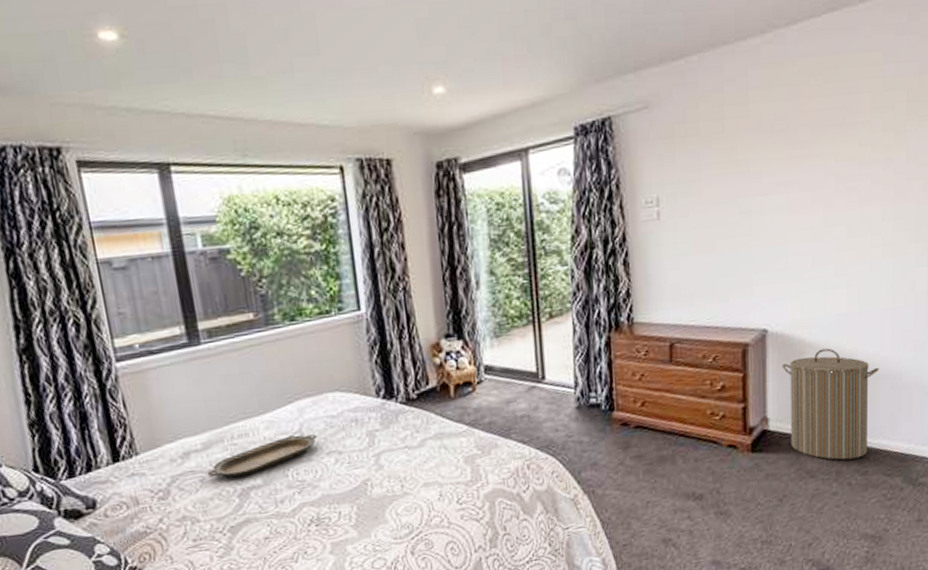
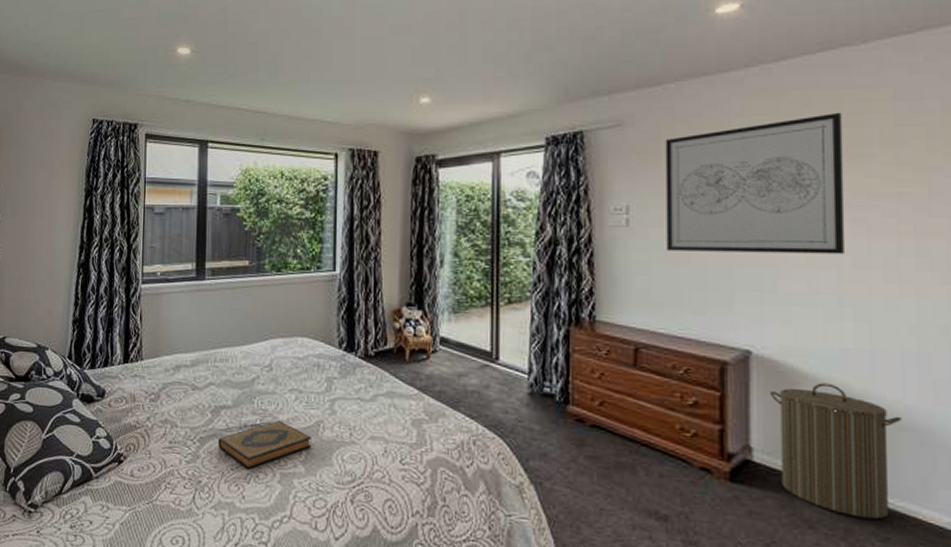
serving tray: present [207,434,318,478] -> none [190,368,284,396]
hardback book: none [252,489,361,548] -> present [217,421,311,469]
wall art: none [690,79,842,241] -> present [665,112,846,255]

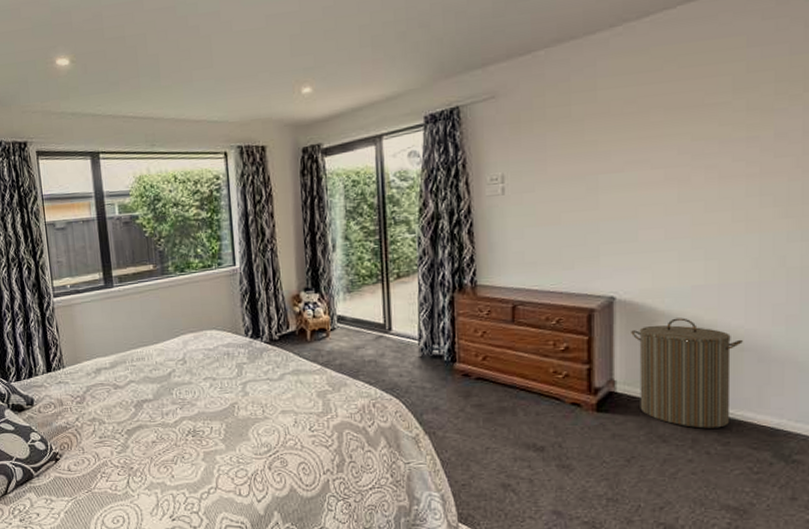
hardback book: present [217,421,311,469] -> none [143,407,229,452]
wall art: present [665,112,846,255] -> none [536,64,699,214]

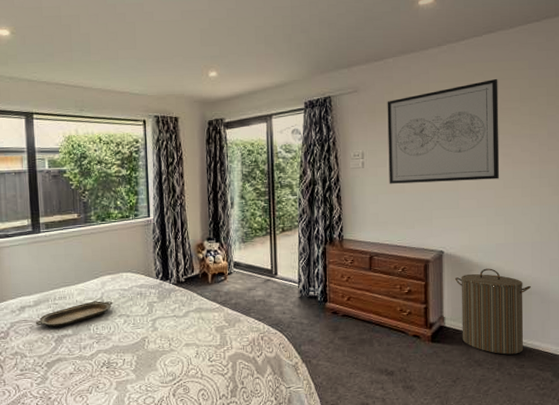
serving tray: none [112,362,197,392] -> present [35,301,113,328]
wall art: none [536,64,699,214] -> present [387,78,500,184]

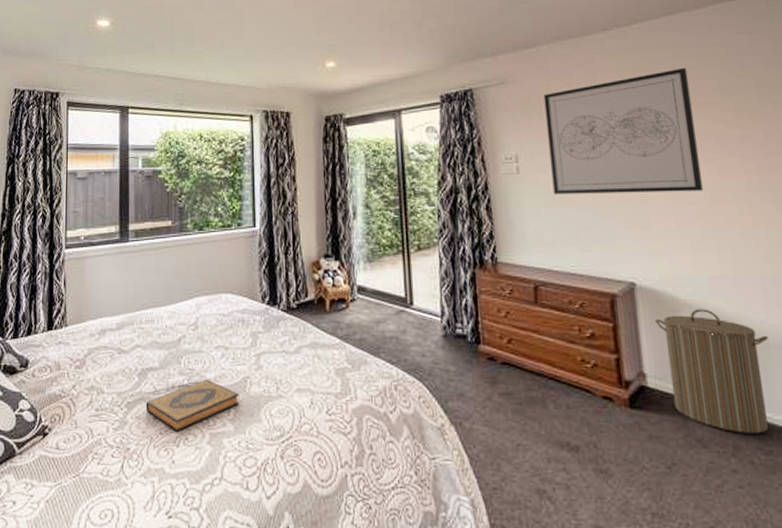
serving tray: present [35,301,113,328] -> none [116,327,209,358]
hardback book: none [62,341,140,383] -> present [145,380,239,432]

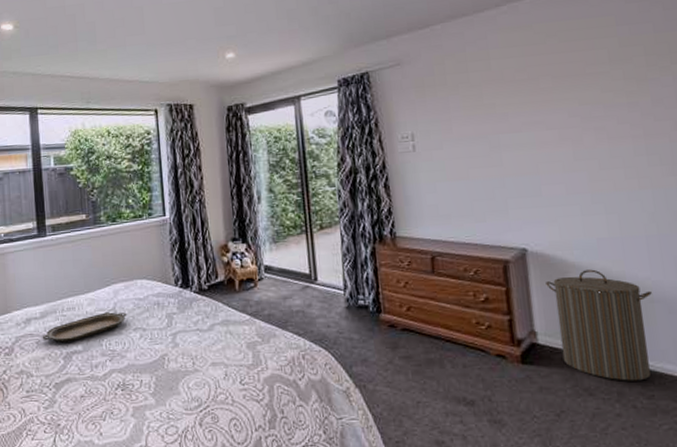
serving tray: none [116,327,209,358] -> present [42,312,127,343]
hardback book: present [145,380,239,432] -> none [72,359,159,407]
wall art: present [543,67,704,194] -> none [438,39,593,169]

